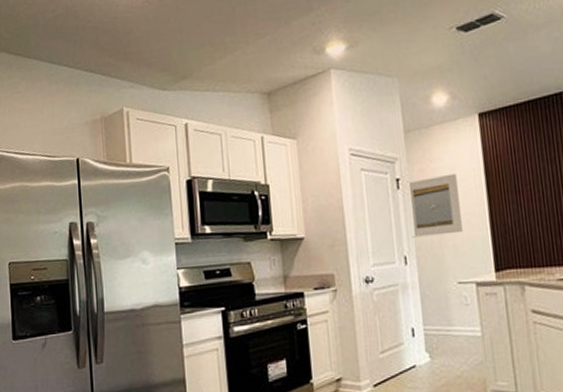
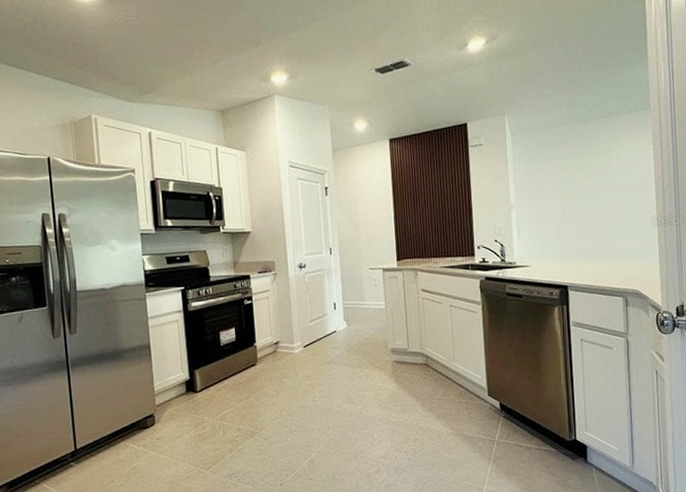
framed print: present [408,173,463,238] -> none [334,185,374,234]

